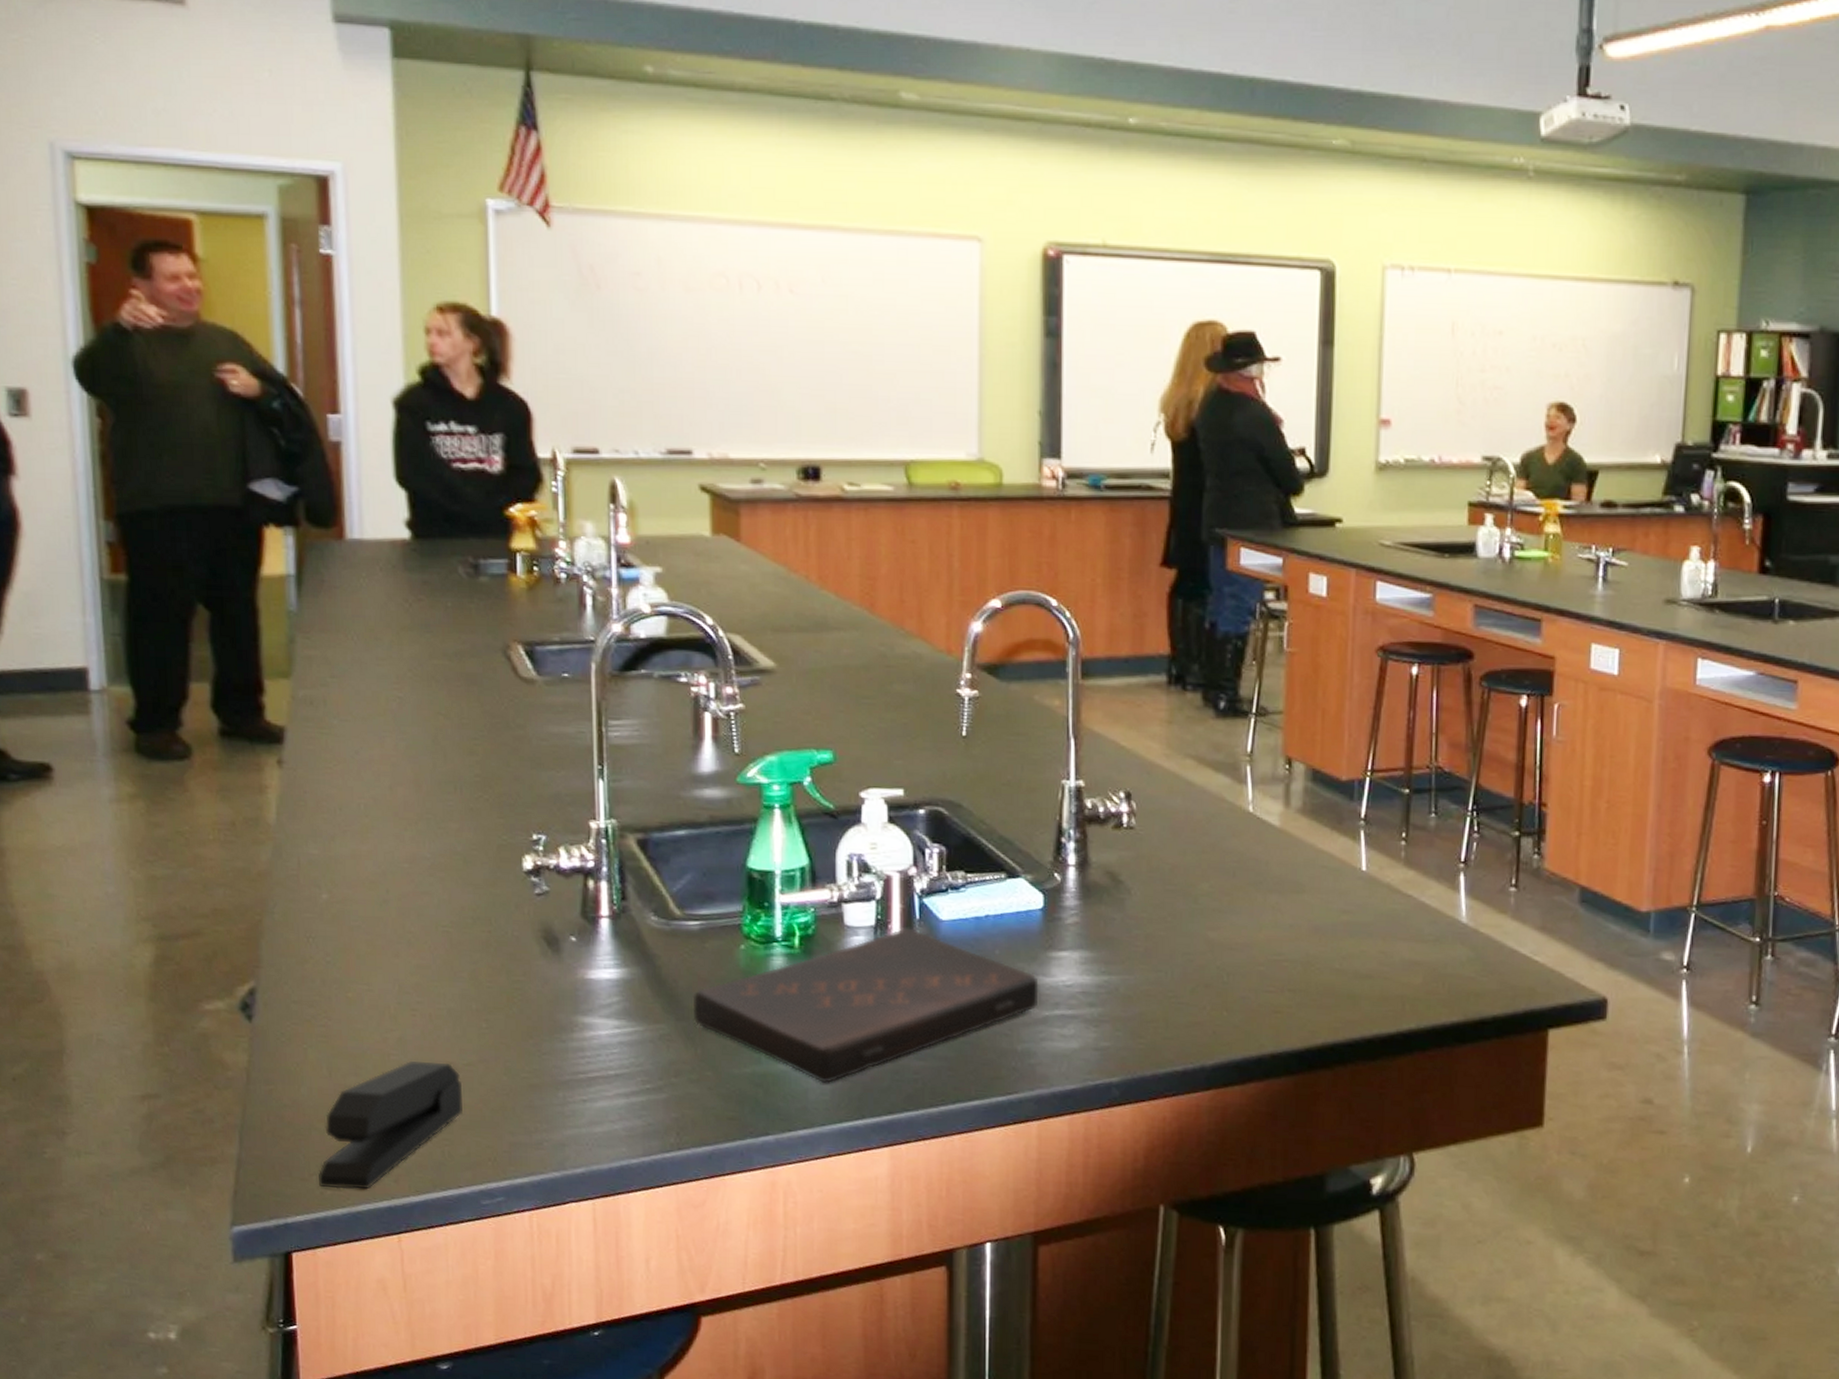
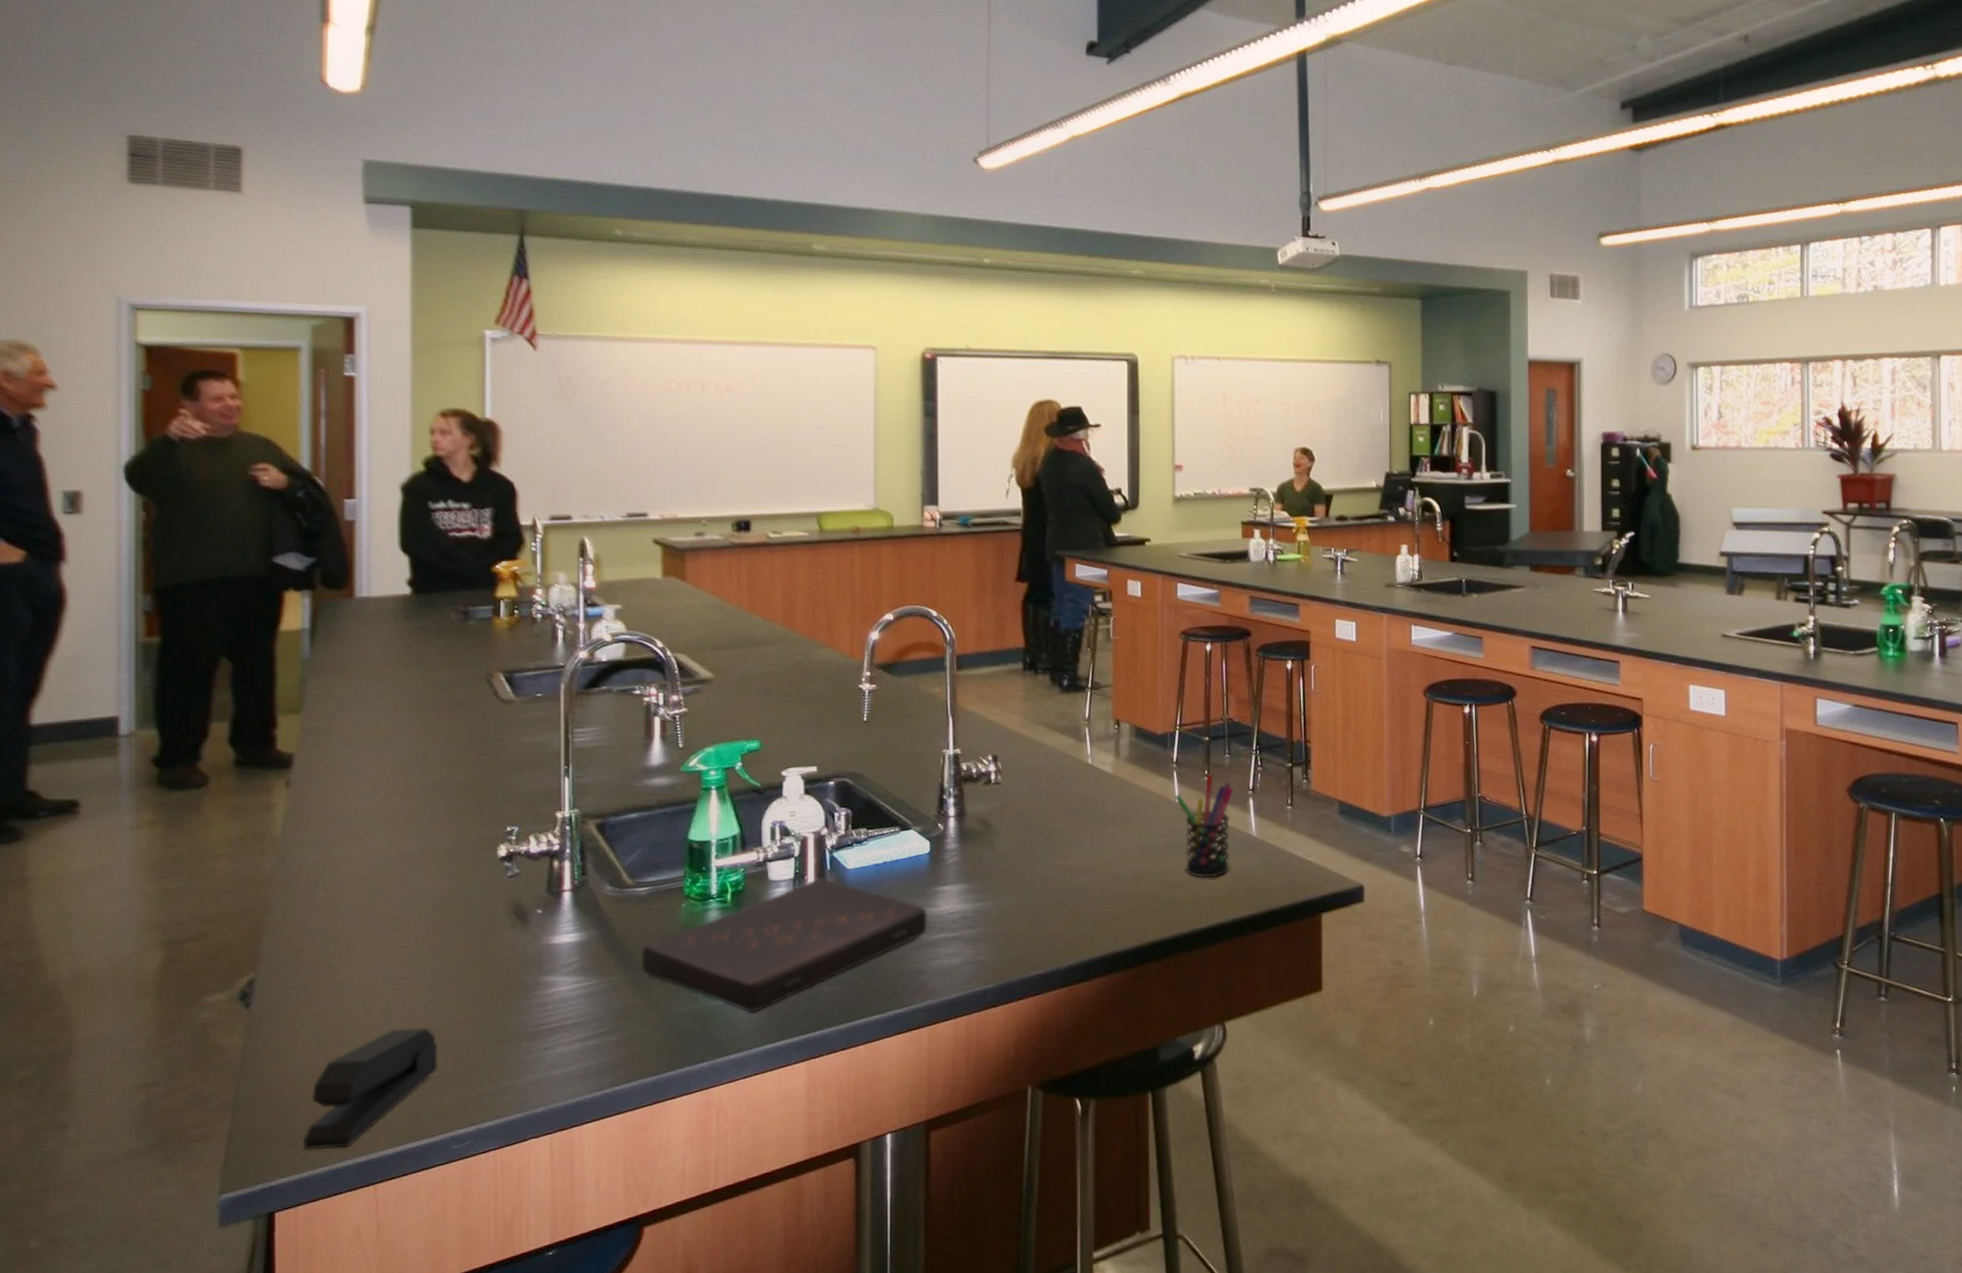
pen holder: none [1359,837,1441,971] -> present [1174,774,1235,878]

